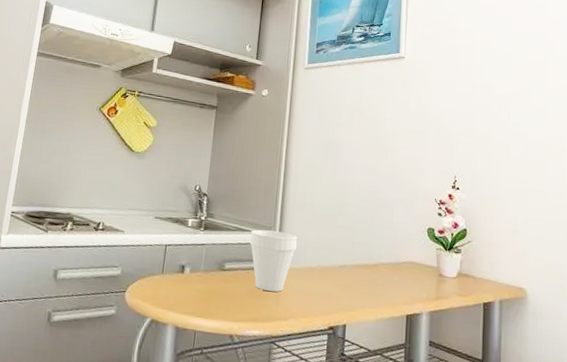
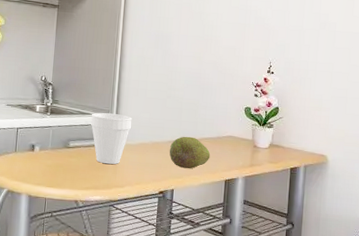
fruit: none [340,260,389,300] -> present [169,136,211,169]

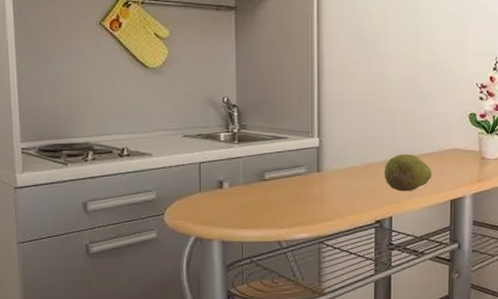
cup: present [90,112,132,165] -> none [288,135,338,196]

